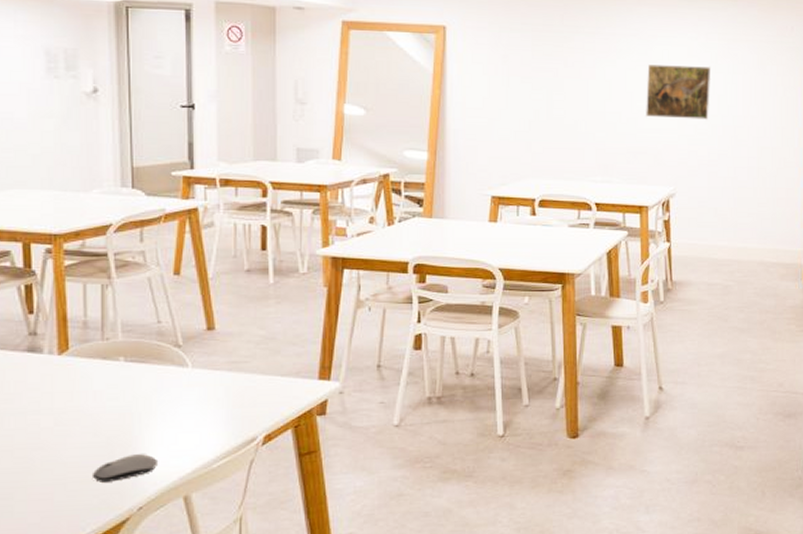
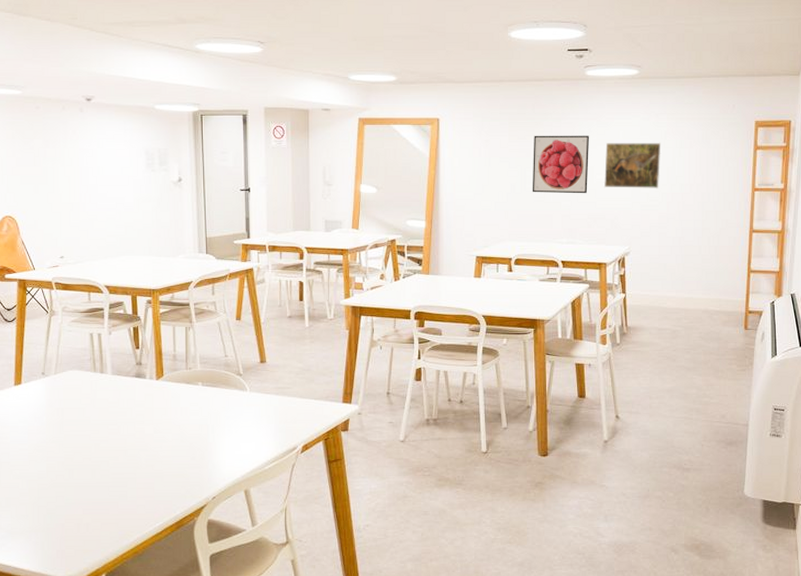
computer mouse: present [91,454,159,482] -> none [180,457,227,477]
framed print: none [560,52,629,124] -> present [532,135,590,194]

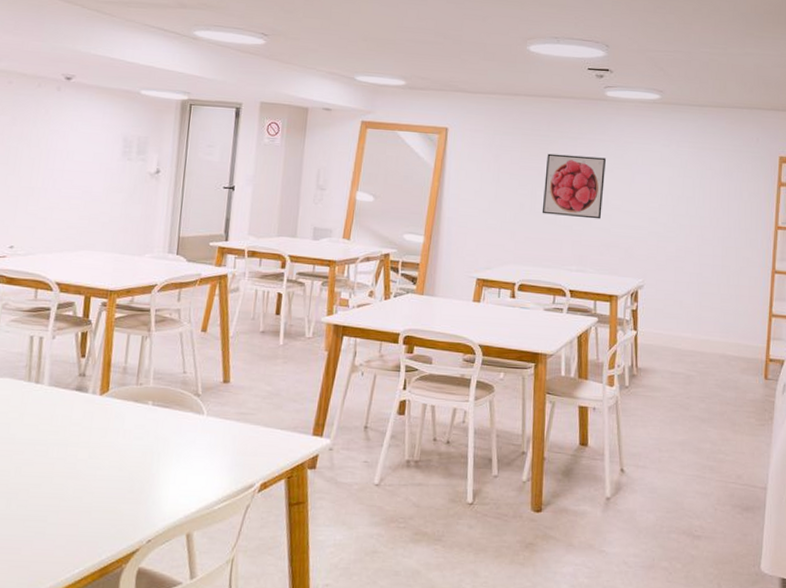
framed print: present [604,143,661,188] -> none [619,167,681,219]

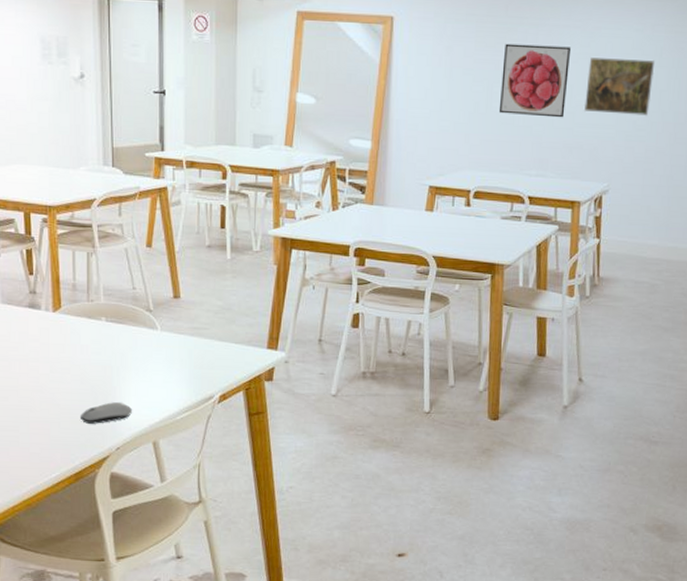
computer mouse: none [112,490,169,514] -> present [79,402,133,424]
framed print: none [619,167,681,219] -> present [584,57,655,116]

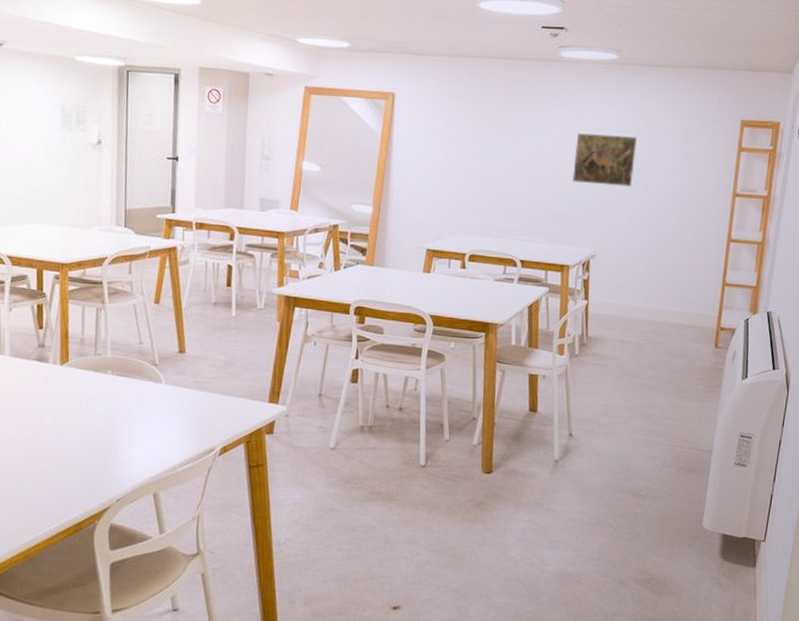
computer mouse: present [79,402,133,424] -> none [81,454,135,476]
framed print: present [498,43,572,118] -> none [492,119,560,188]

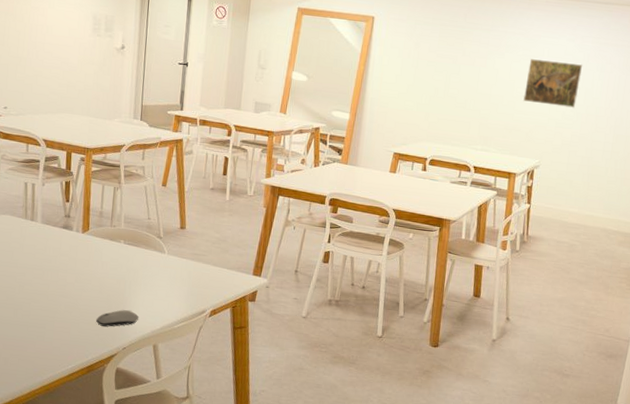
computer mouse: none [81,454,135,476] -> present [95,310,139,327]

